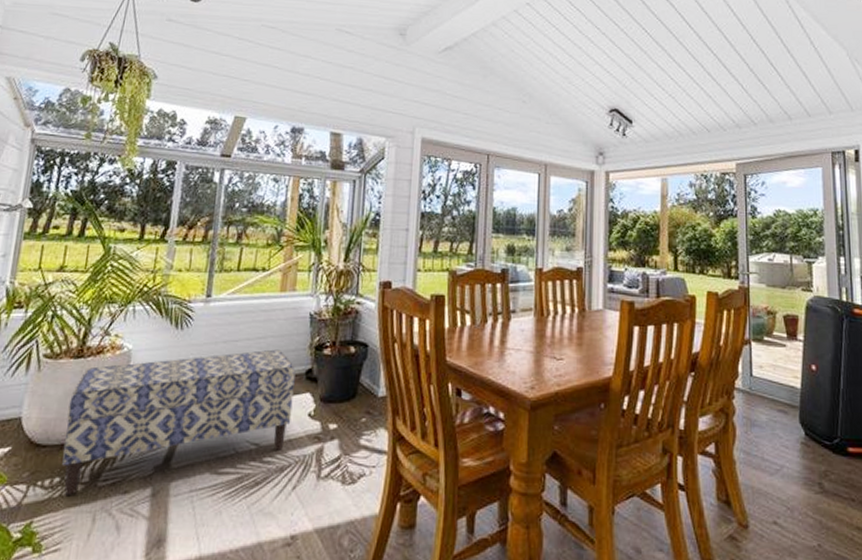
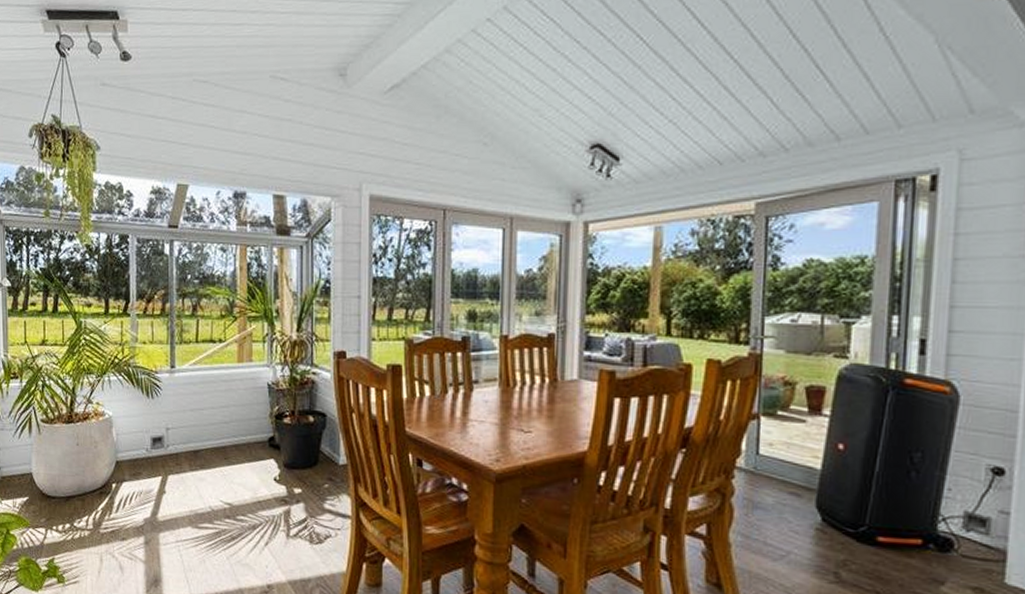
bench: present [62,349,296,495] -> none [68,418,259,539]

